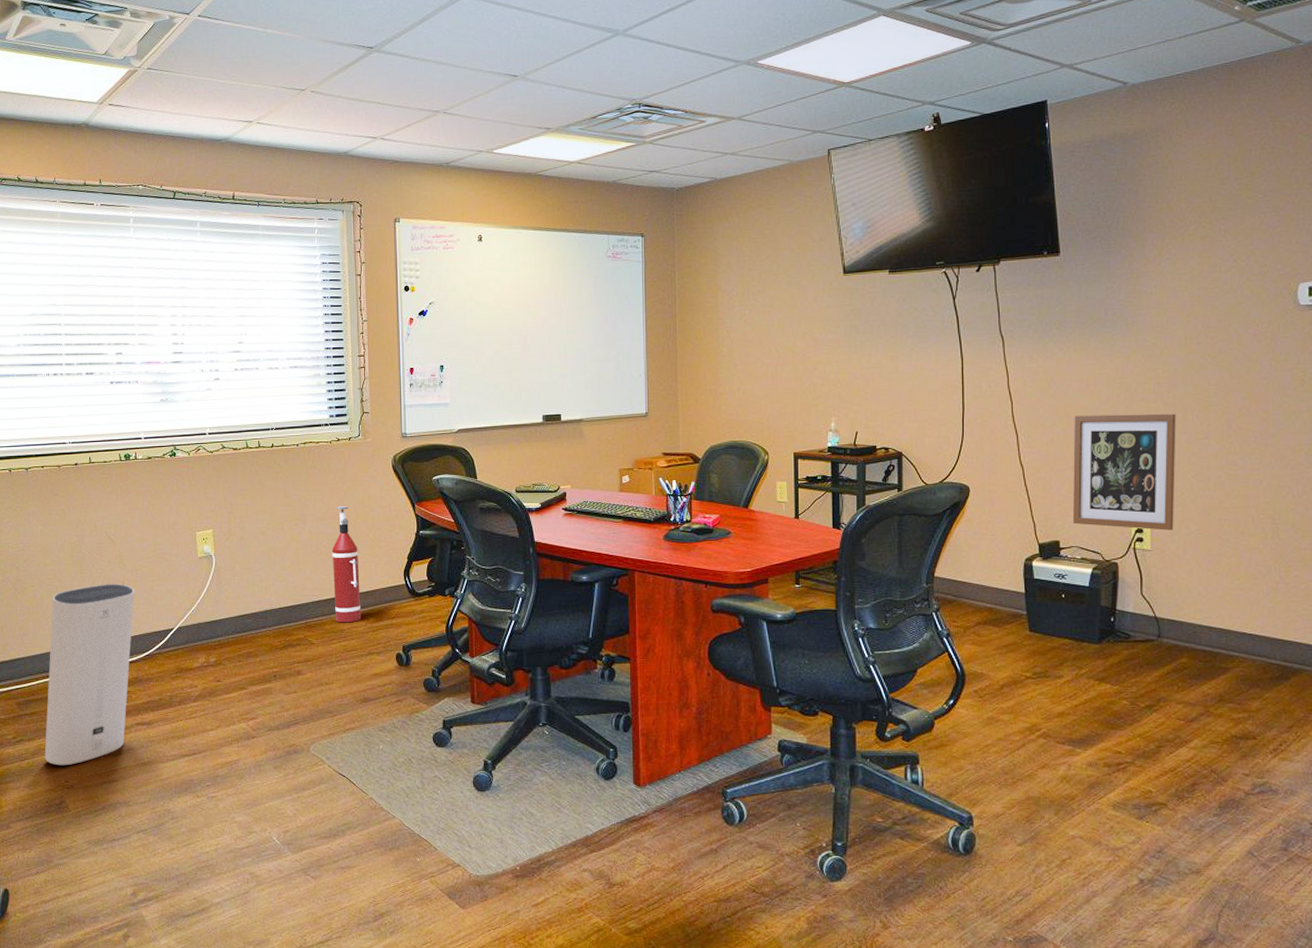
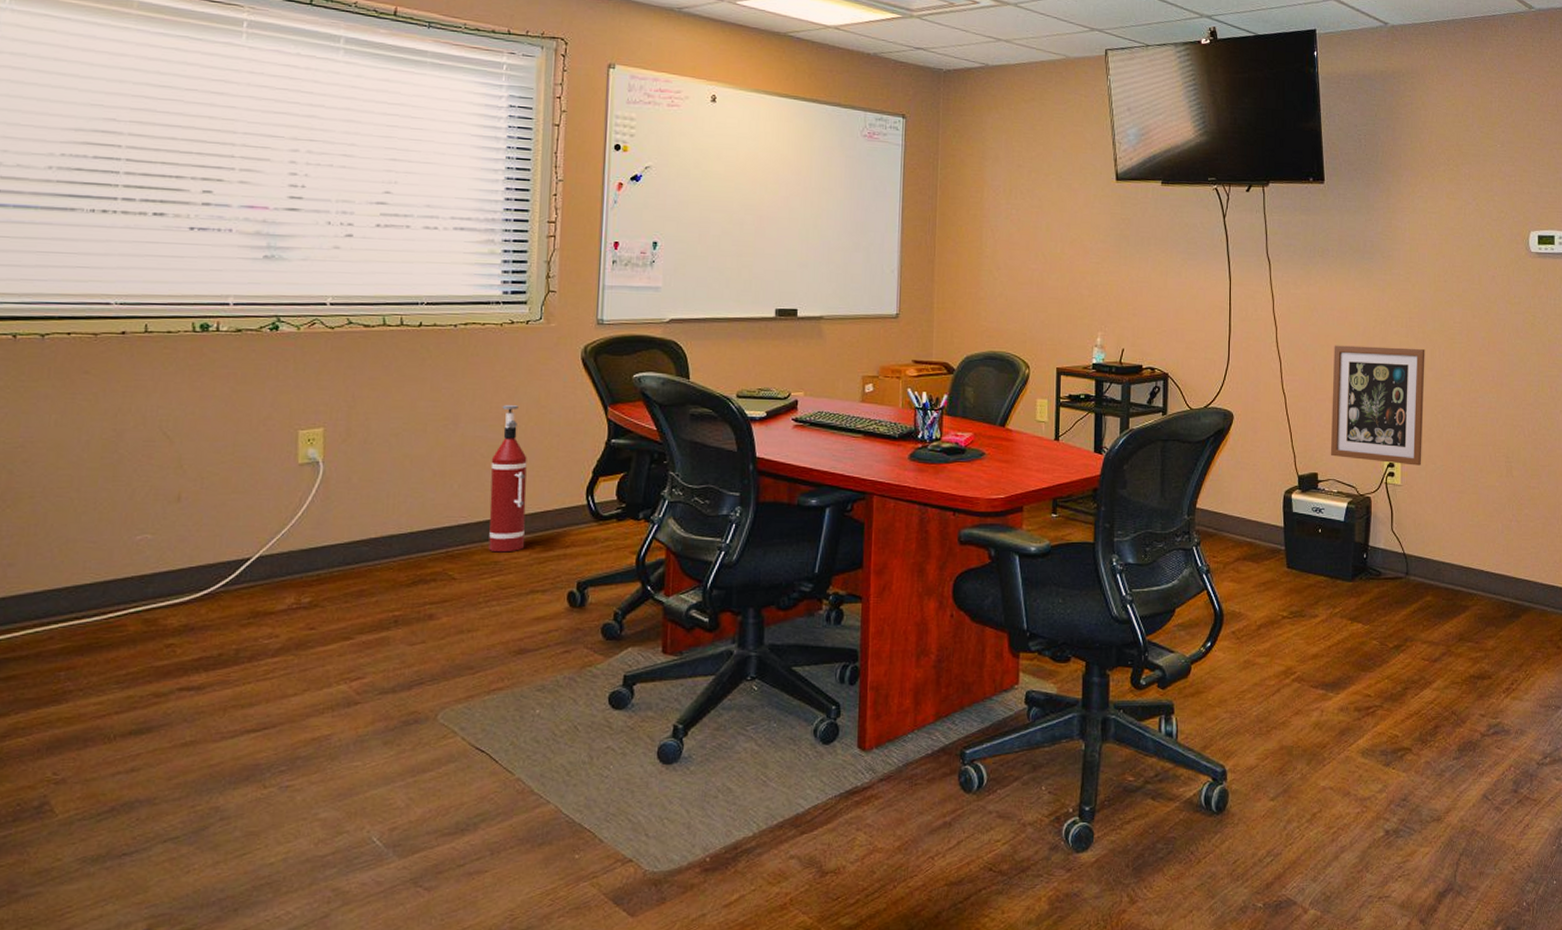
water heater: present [44,584,134,766] -> none [22,496,196,752]

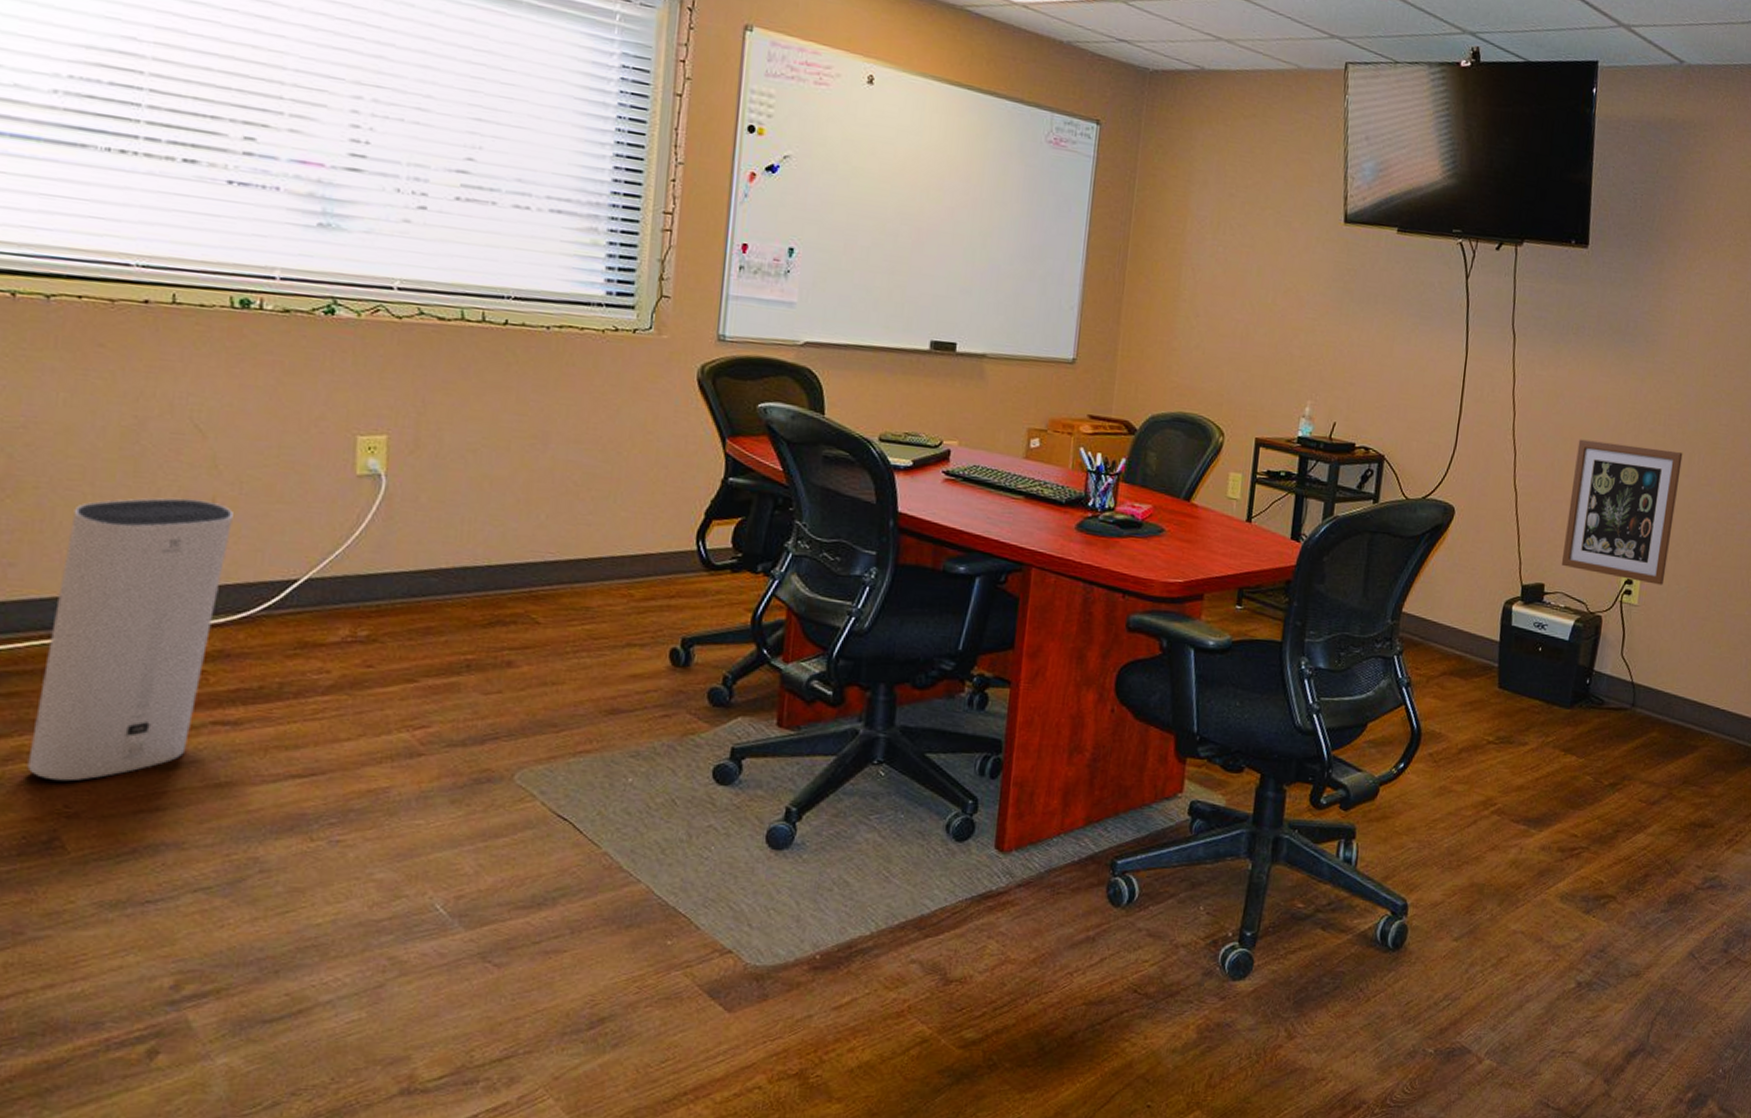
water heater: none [22,496,196,752] -> present [27,497,233,782]
fire extinguisher: present [488,405,527,553] -> none [579,426,629,598]

